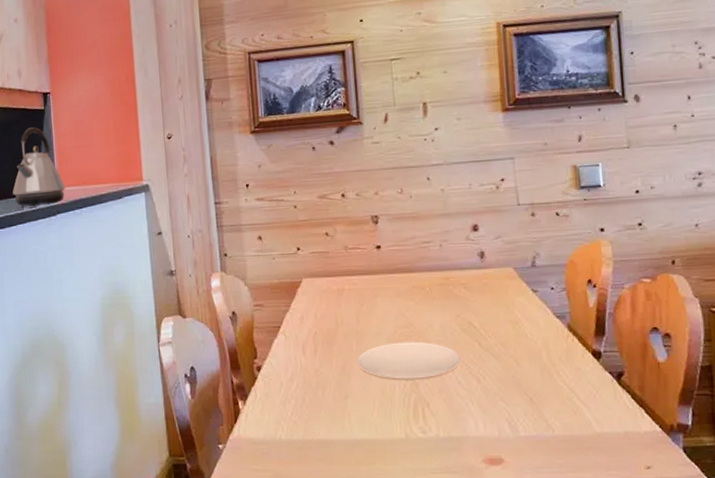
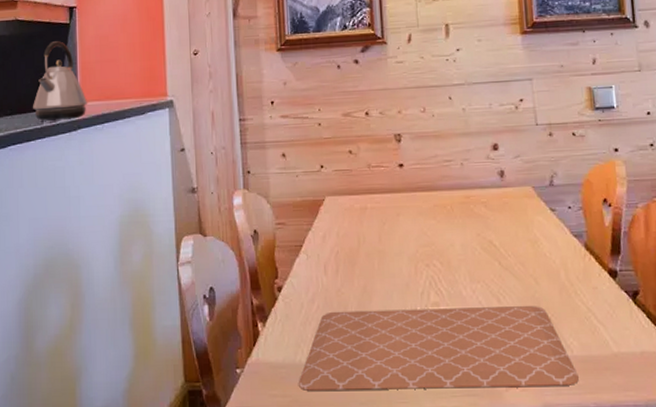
placemat: none [280,386,560,466] -> present [299,306,579,391]
plate: present [357,341,461,381] -> none [378,260,481,301]

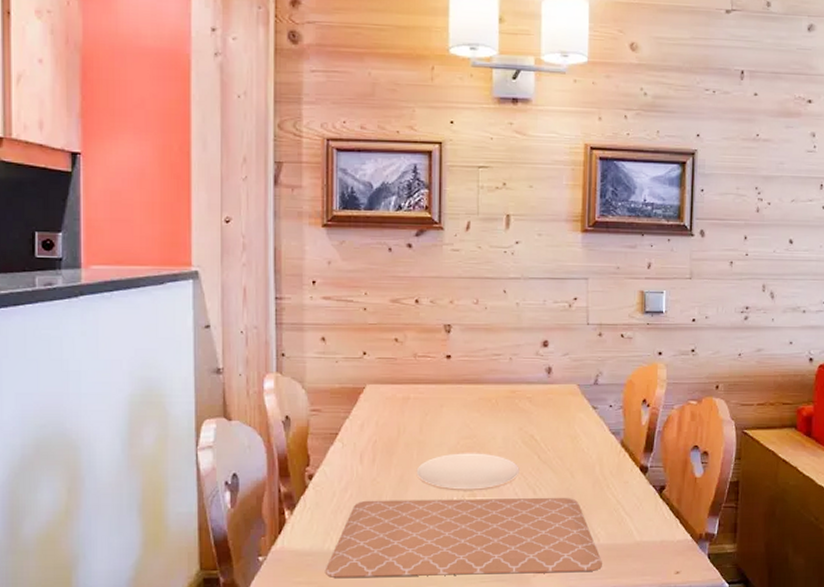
kettle: present [33,41,88,122] -> none [22,191,94,285]
plate: none [378,260,481,301] -> present [416,453,520,491]

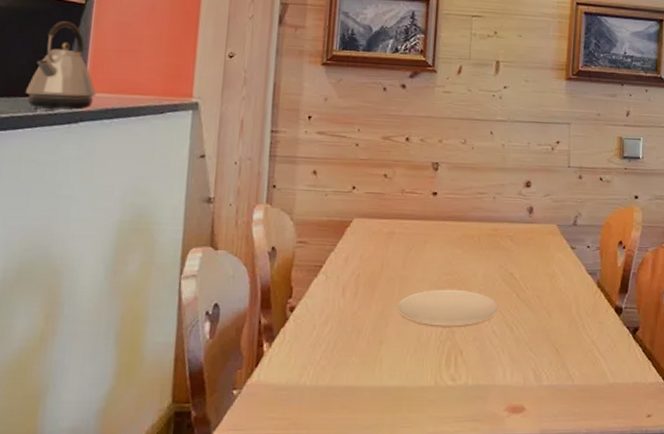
kettle: none [22,191,94,285] -> present [26,21,97,110]
placemat: present [326,498,602,578] -> none [300,334,576,414]

